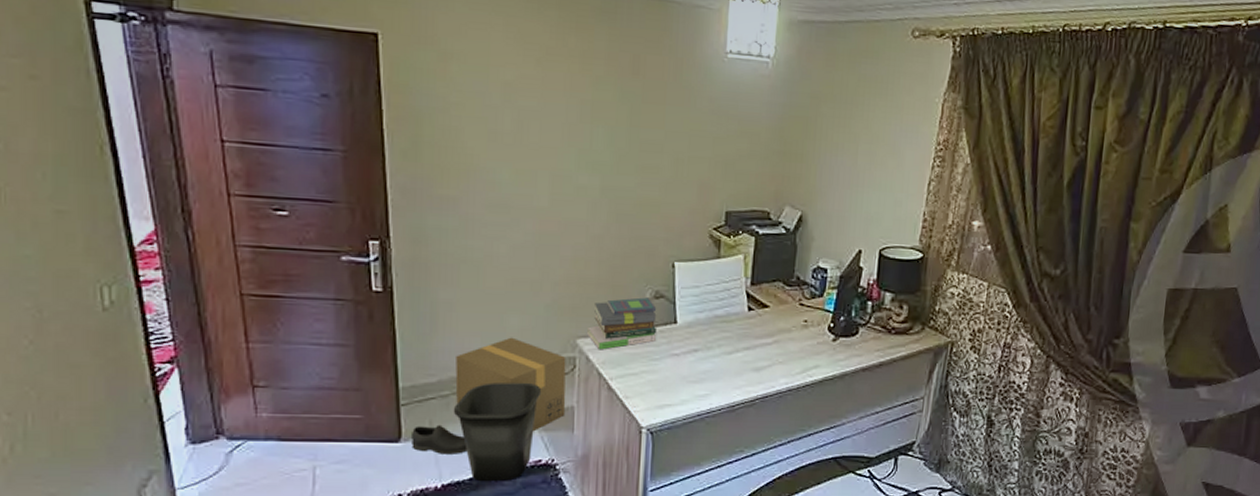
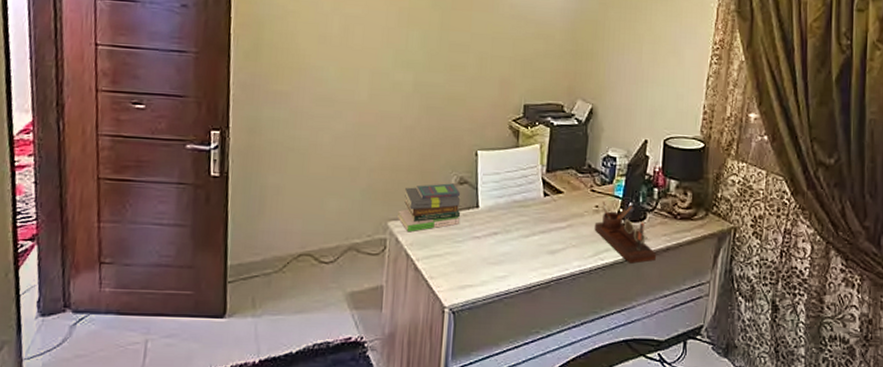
shoe: present [411,424,468,454] -> none [234,301,285,331]
waste bin: present [453,382,542,481] -> none [274,262,355,358]
cardboard box: present [455,337,566,432] -> none [277,219,378,310]
desk organizer: none [802,316,869,381] -> present [594,201,657,265]

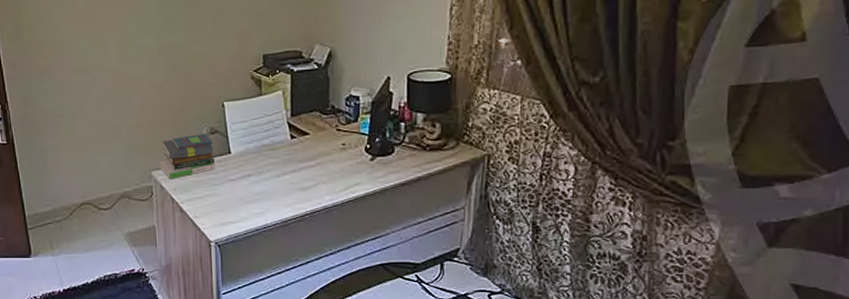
desk organizer: present [594,201,657,265] -> none [343,139,408,196]

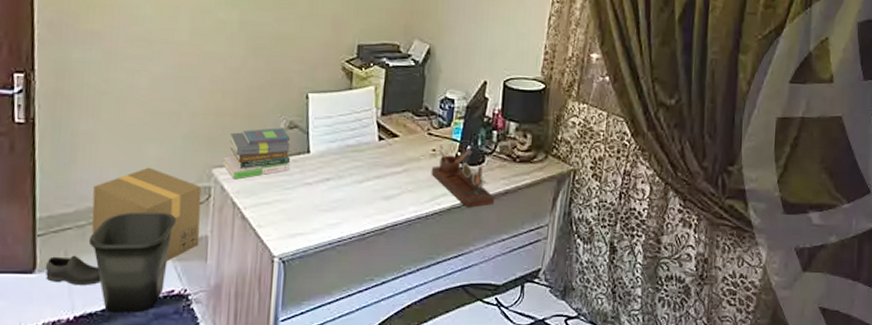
shoe: none [38,243,79,266] -> present [46,255,101,285]
cardboard box: none [63,173,149,247] -> present [92,167,202,262]
waste bin: none [65,209,129,286] -> present [88,212,177,312]
desk organizer: none [343,139,408,196] -> present [431,145,495,209]

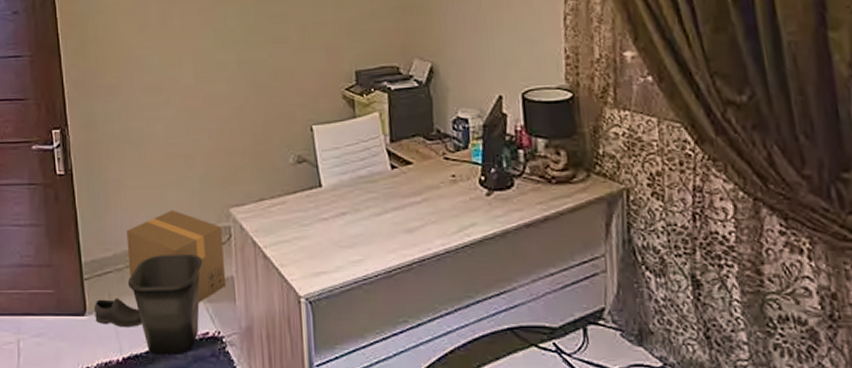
books: present [223,128,291,180] -> none [239,163,303,218]
desk organizer: present [431,145,495,209] -> none [453,170,534,240]

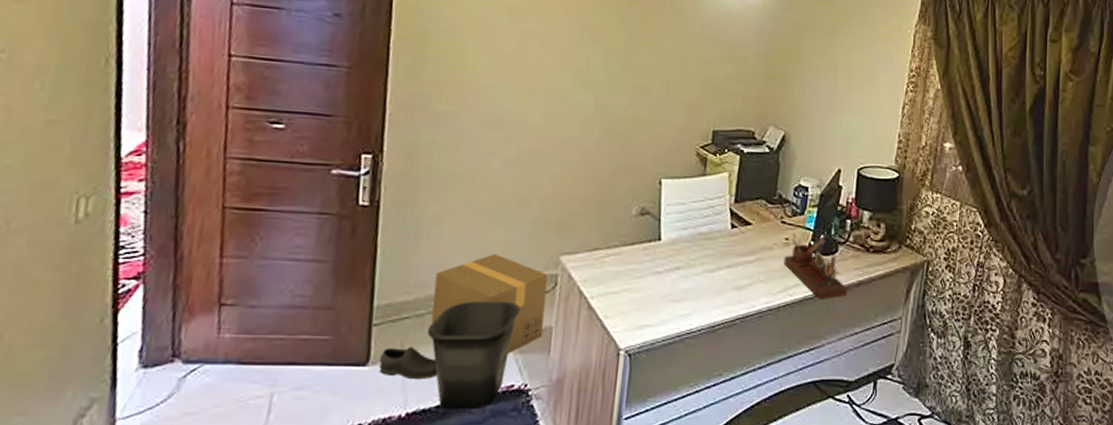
desk organizer: none [453,170,534,240] -> present [783,234,848,301]

